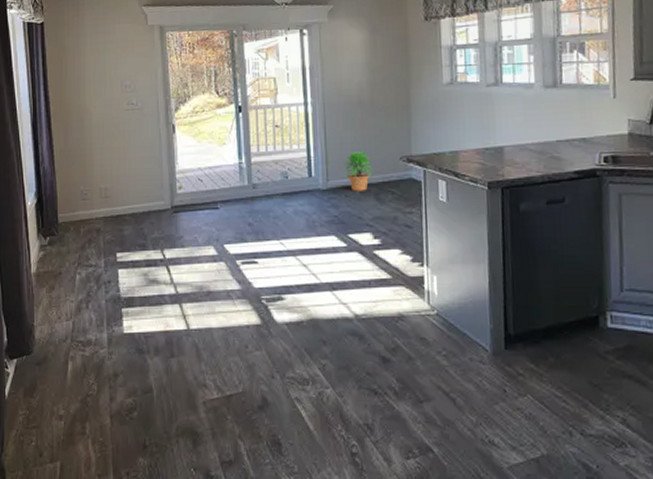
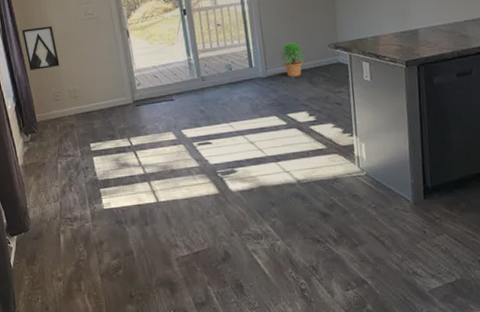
wall art: none [54,114,93,163] -> present [21,26,60,71]

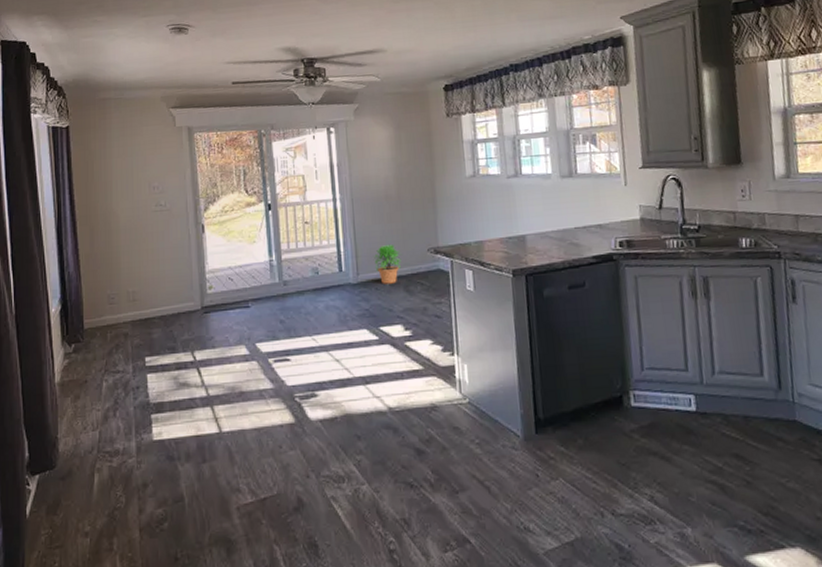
wall art: present [21,26,60,71] -> none [80,217,120,268]

